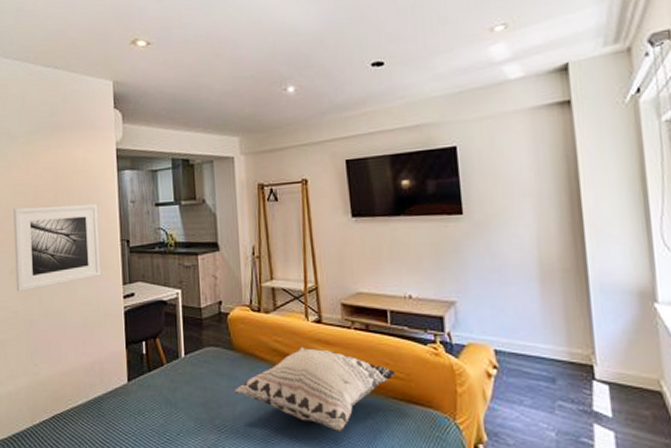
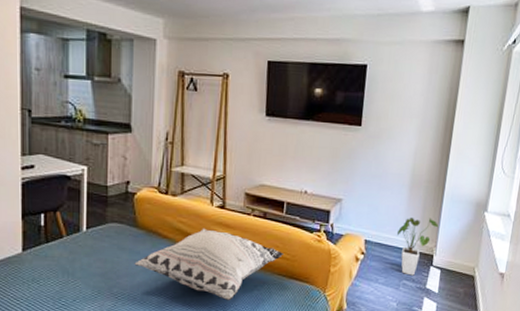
house plant: none [534,316,592,394] -> present [396,217,439,276]

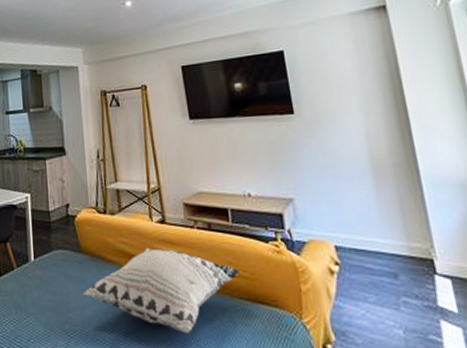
house plant: present [396,217,439,276] -> none [373,210,428,290]

